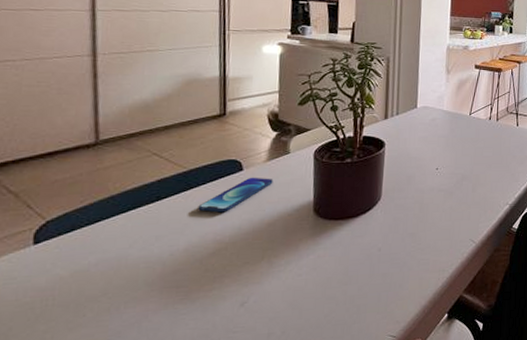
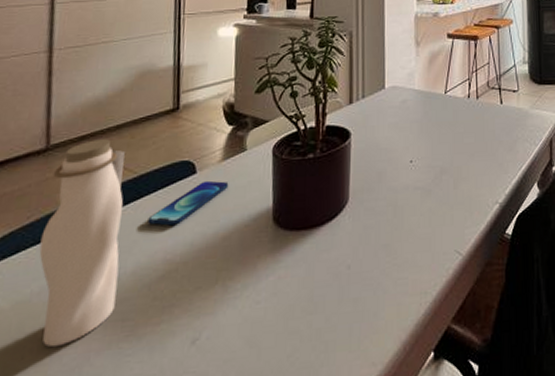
water bottle: none [94,137,174,308] -> present [39,139,125,348]

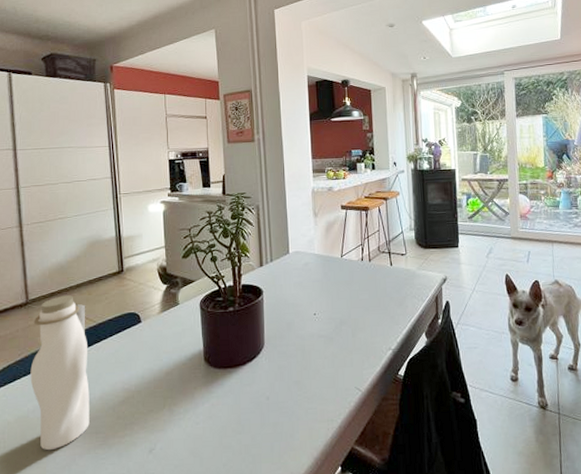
smartphone: present [147,180,229,226] -> none [108,328,167,363]

